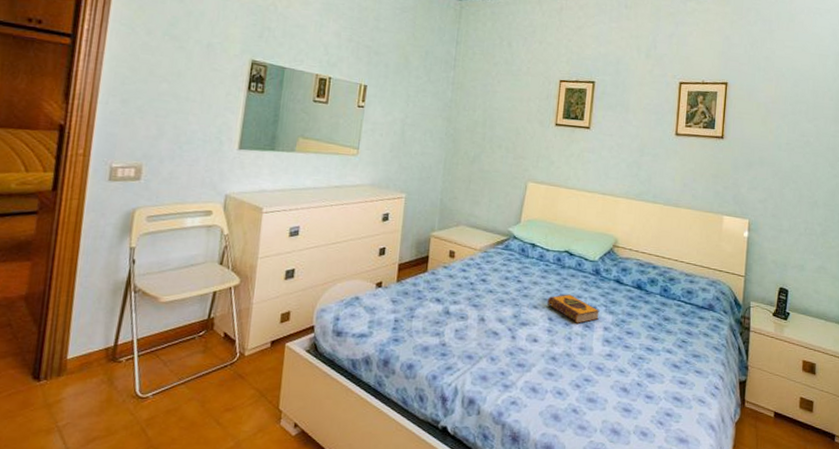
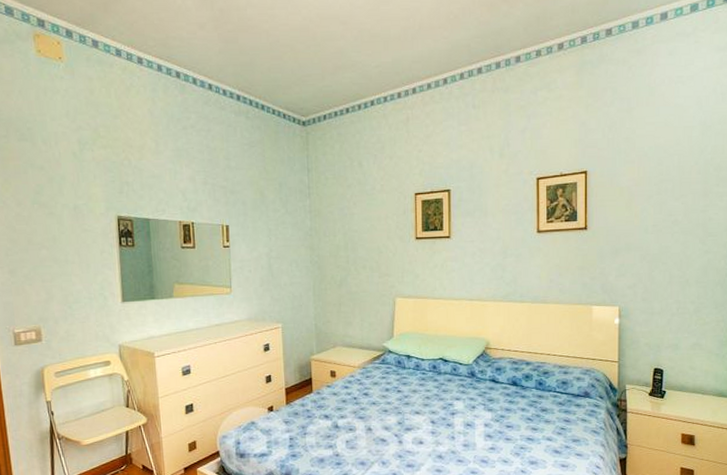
hardback book: present [546,294,600,324] -> none [427,397,479,423]

